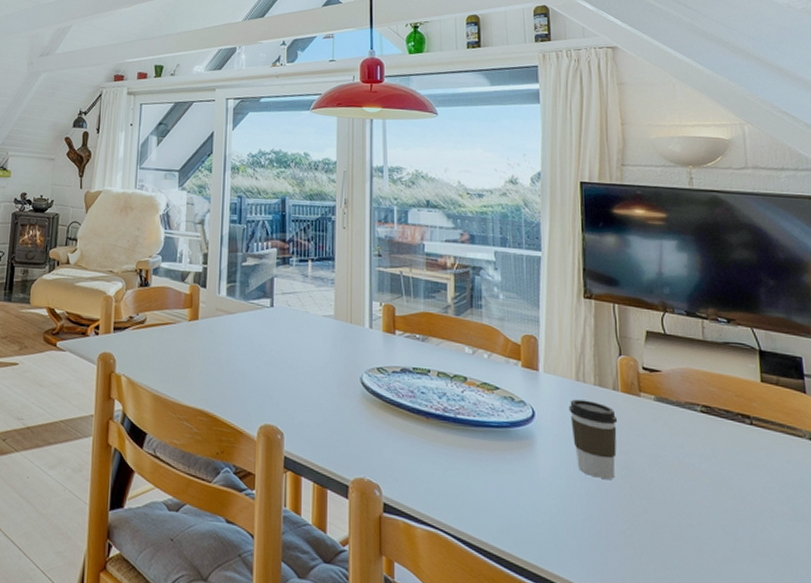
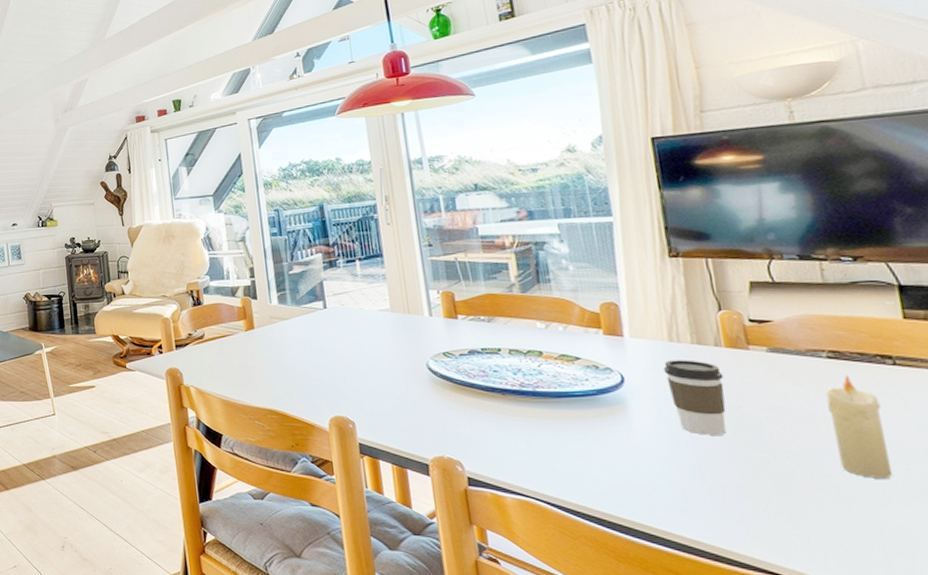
candle: none [697,430,744,534] -> present [825,374,894,478]

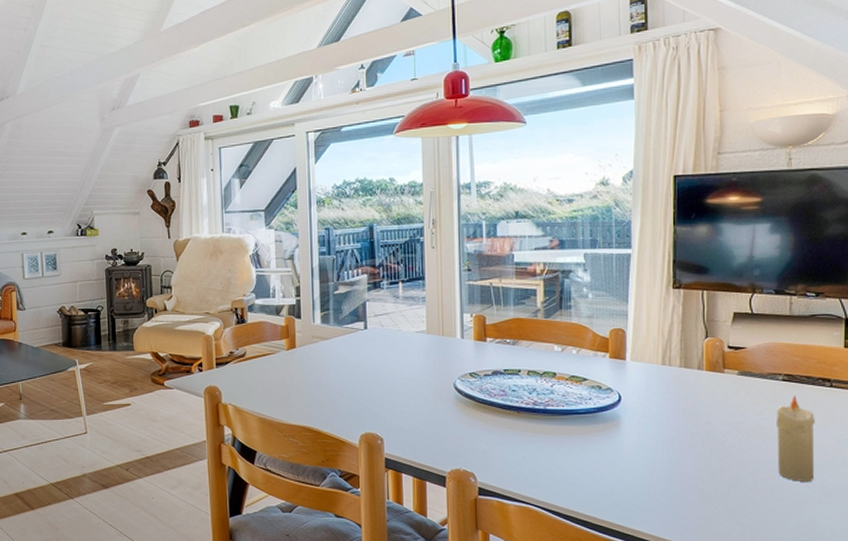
coffee cup: present [663,360,727,435] -> none [654,381,701,447]

